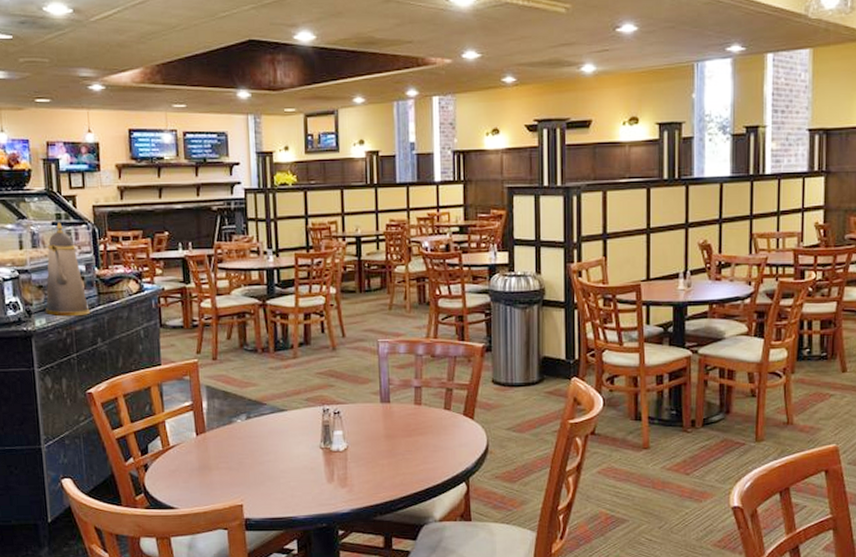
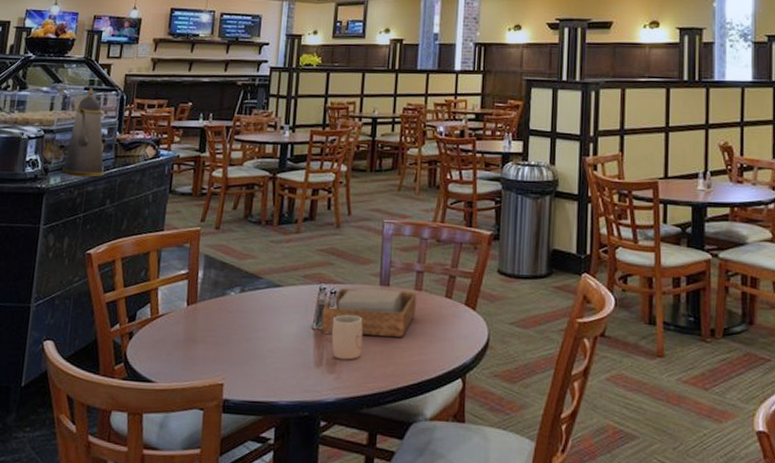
napkin holder: none [328,405,418,451] -> present [321,287,417,338]
mug: none [339,432,370,474] -> present [331,314,364,360]

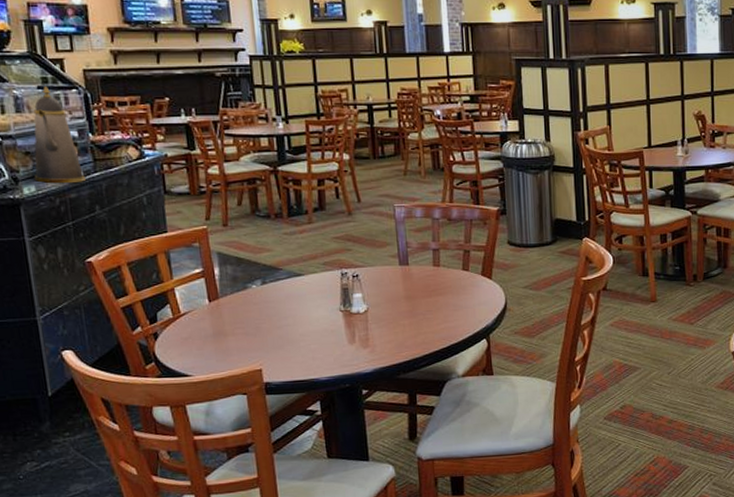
napkin holder: present [321,287,417,338] -> none [347,268,437,314]
mug: present [331,314,364,360] -> none [358,294,392,335]

